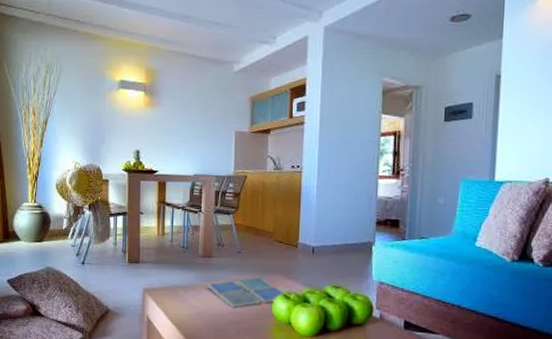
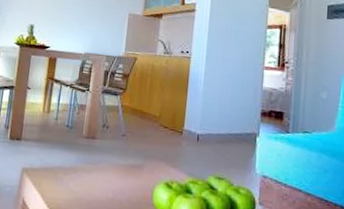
drink coaster: present [206,277,286,308] -> none [88,163,168,195]

